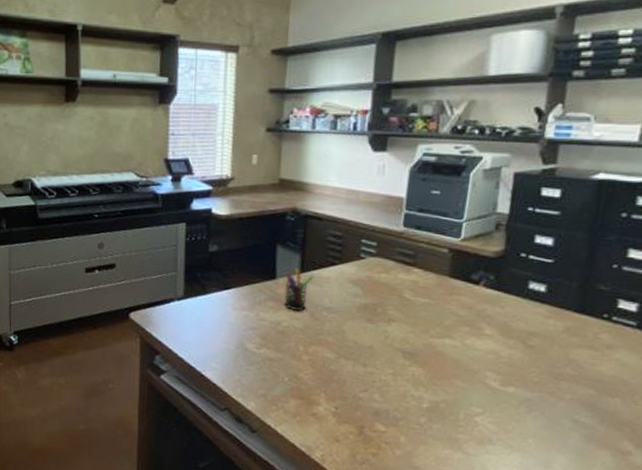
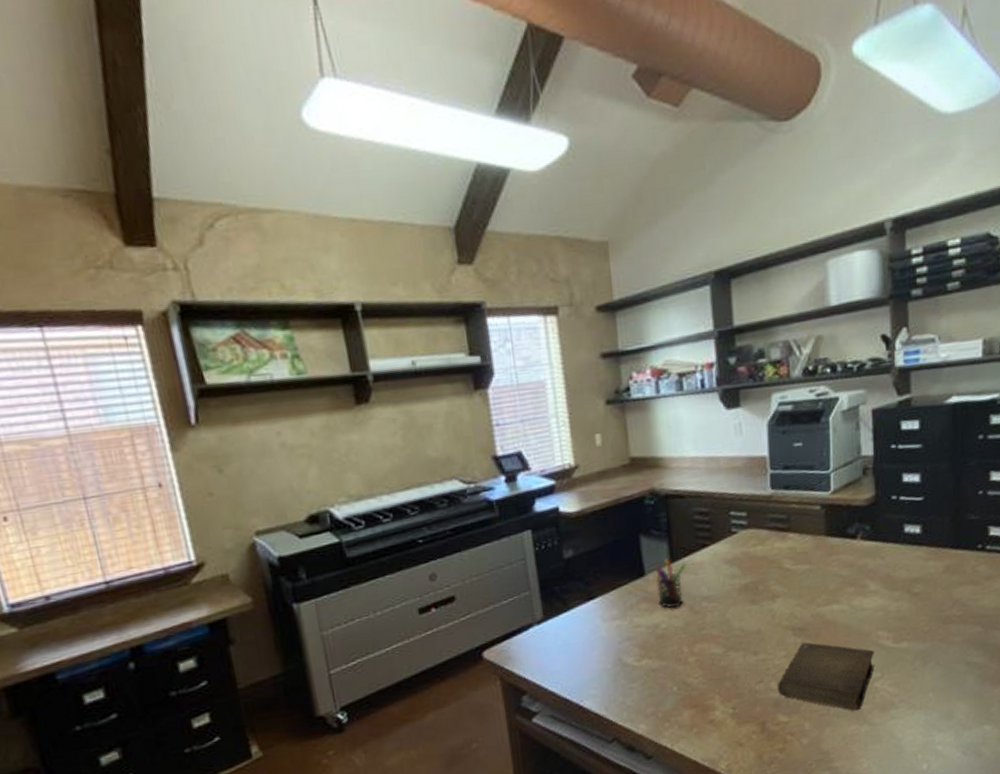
book: none [380,366,480,438] -> present [778,642,874,711]

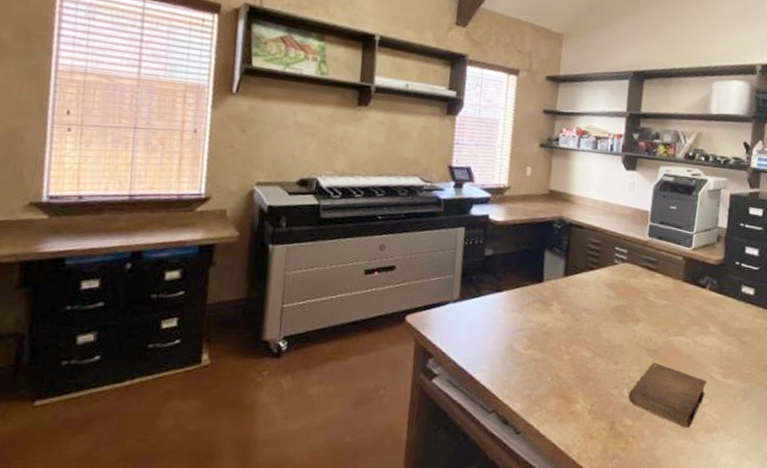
pen holder: present [654,558,687,608] -> none [549,272,576,312]

